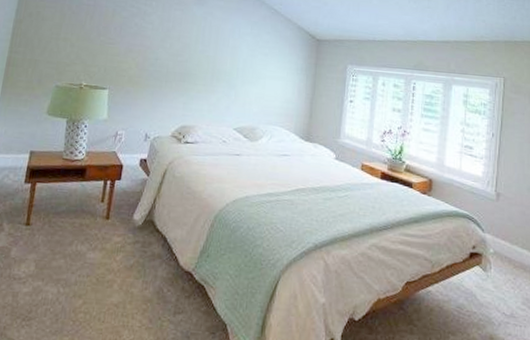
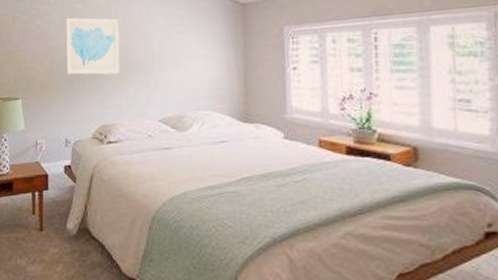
wall art: none [156,21,212,82] -> present [65,17,120,75]

